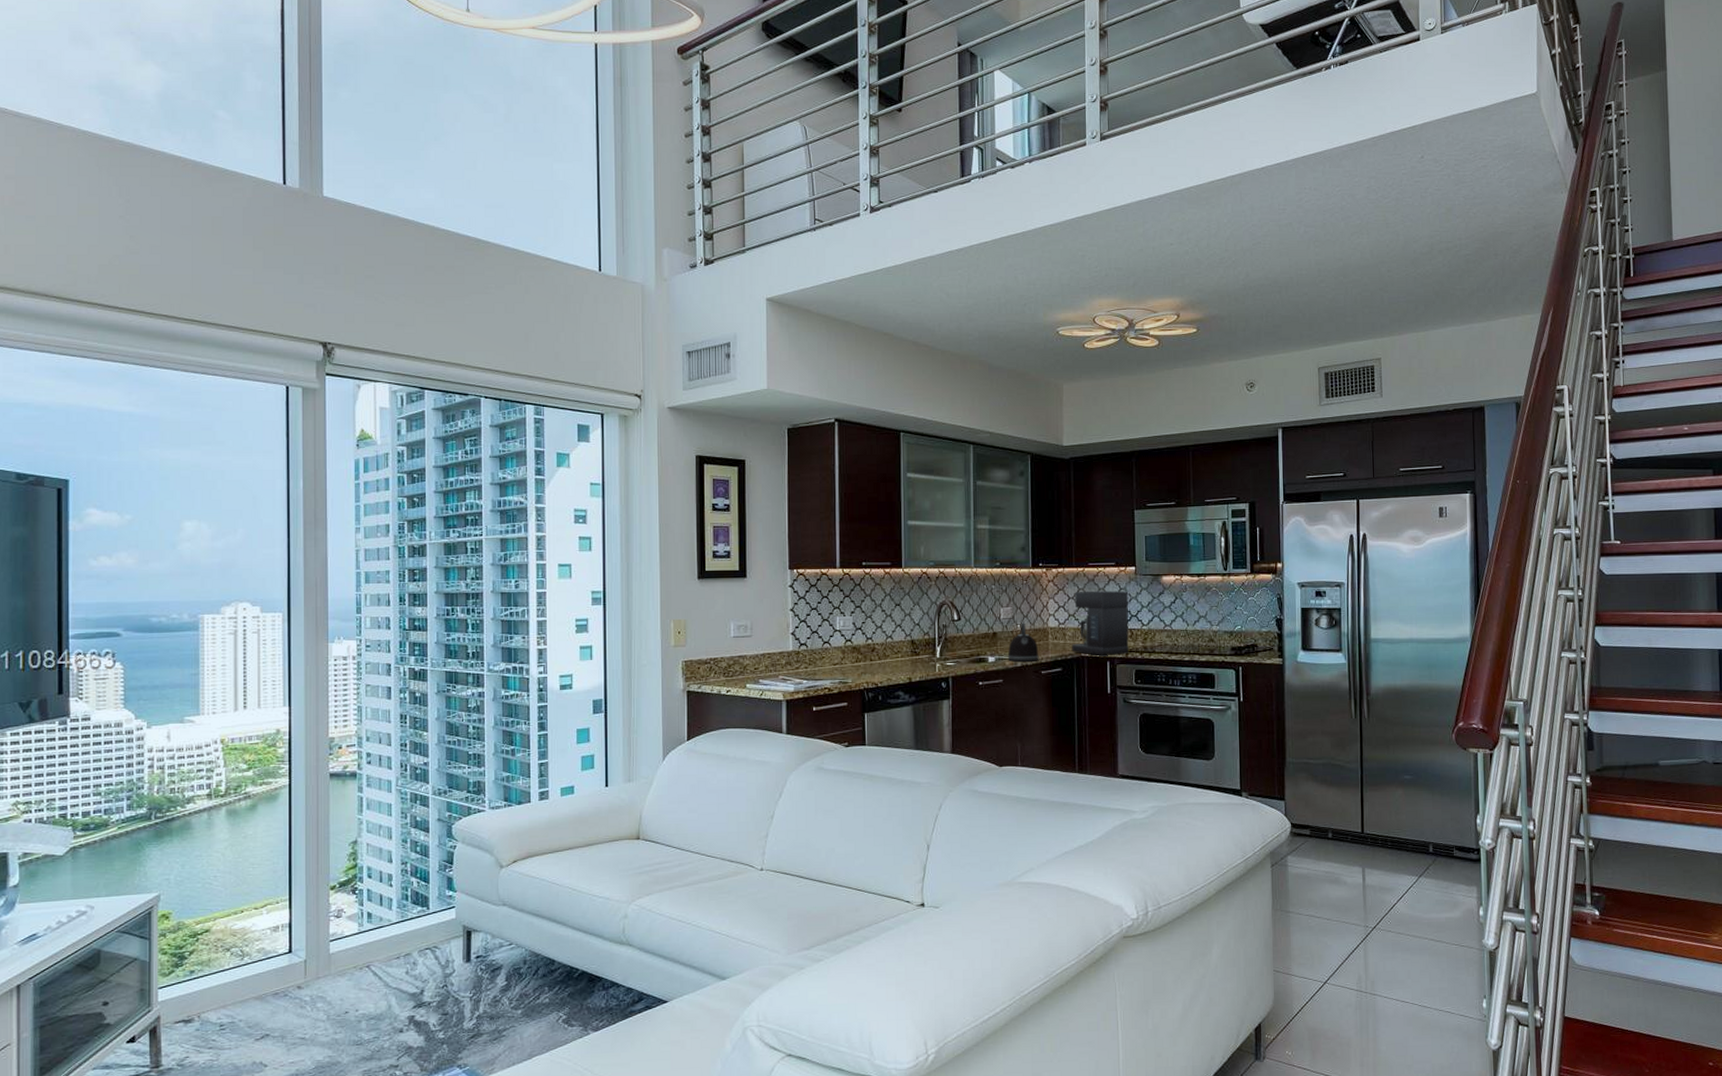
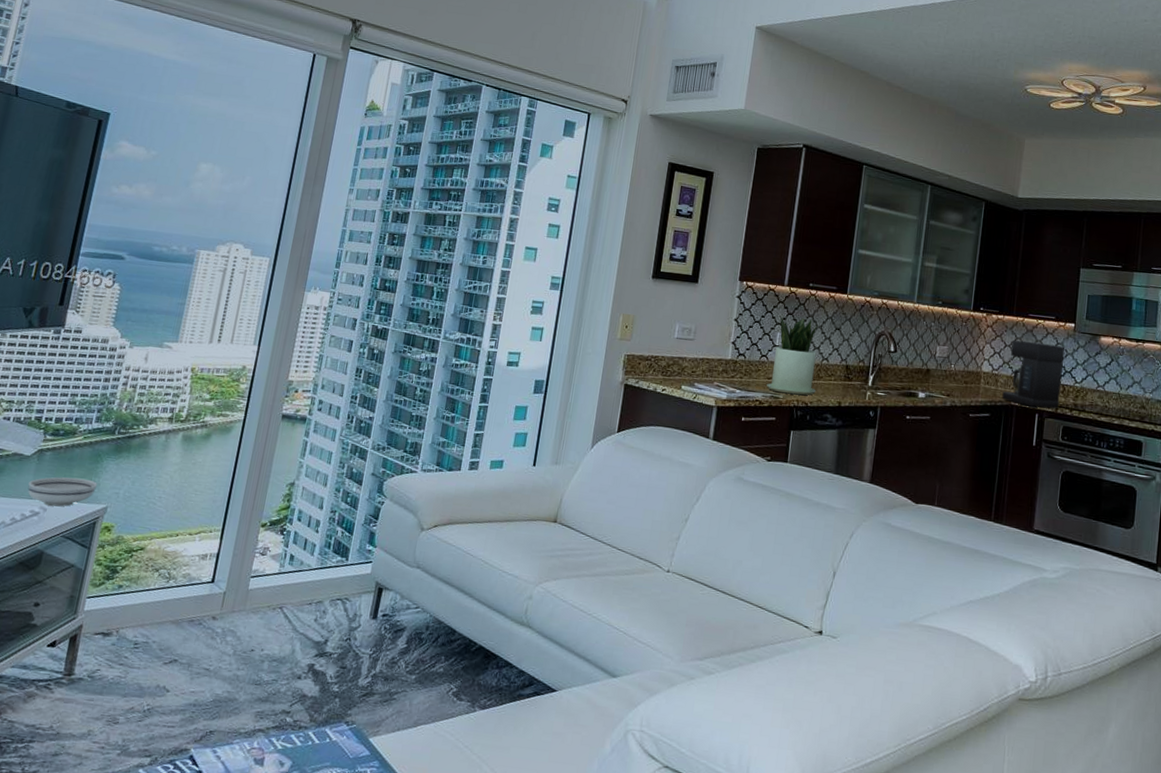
bowl: none [68,870,143,903] -> present [27,477,97,507]
planter: none [833,598,885,677] -> present [766,316,818,396]
kettle: present [1007,621,1039,662] -> none [937,362,970,404]

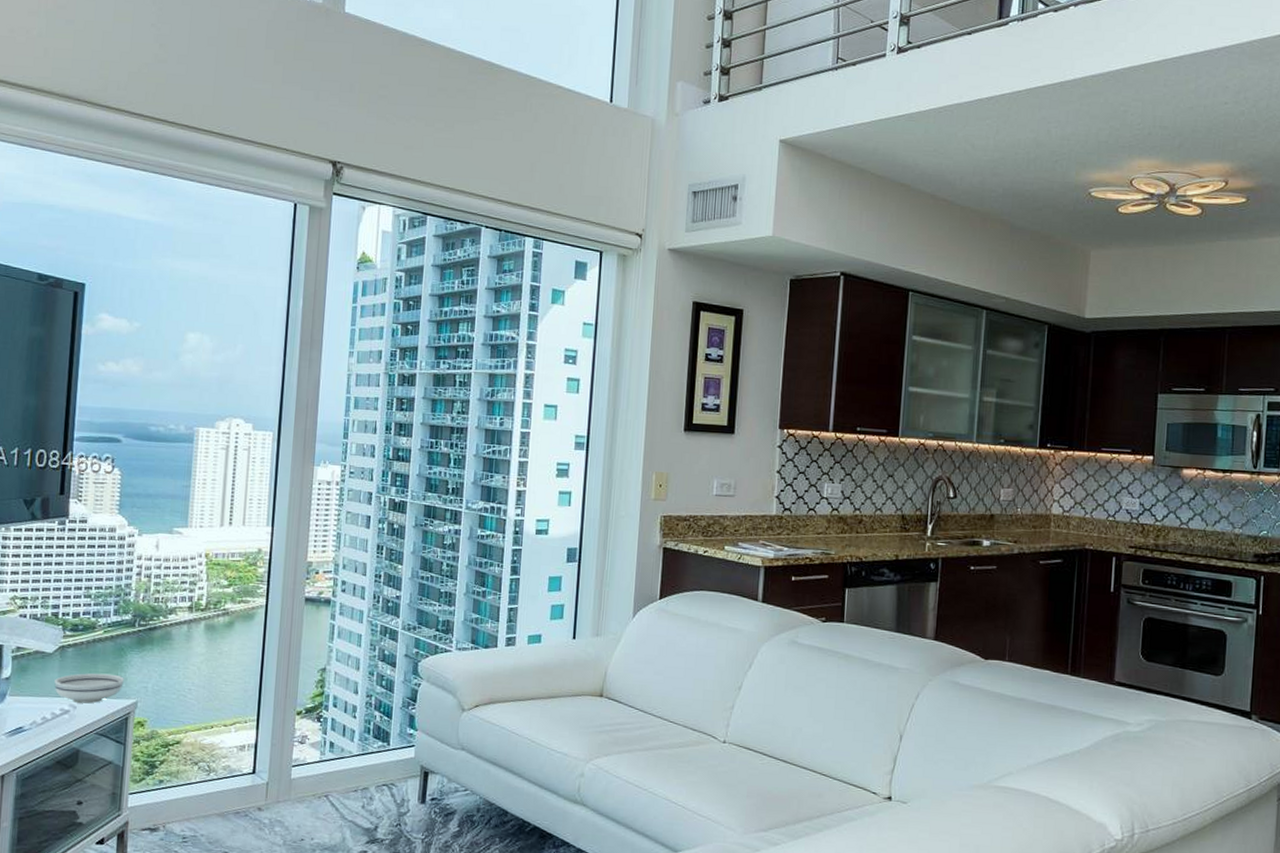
planter: present [766,316,818,396] -> none [816,465,871,550]
coffee maker: present [1002,340,1066,409] -> none [1075,477,1144,551]

